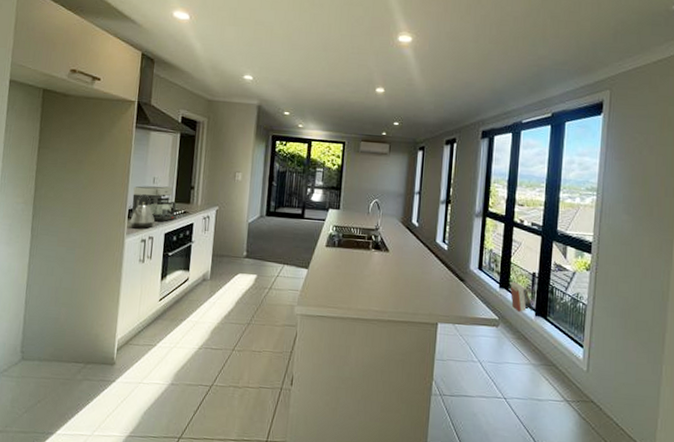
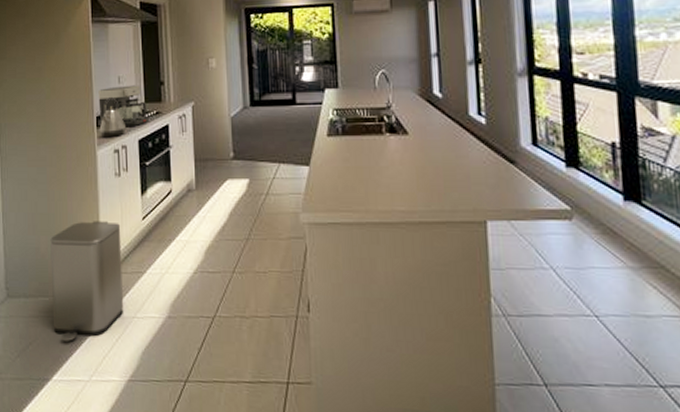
pedal bin: none [63,298,139,401] -> present [50,221,124,341]
books: present [510,281,533,312] -> none [582,157,619,197]

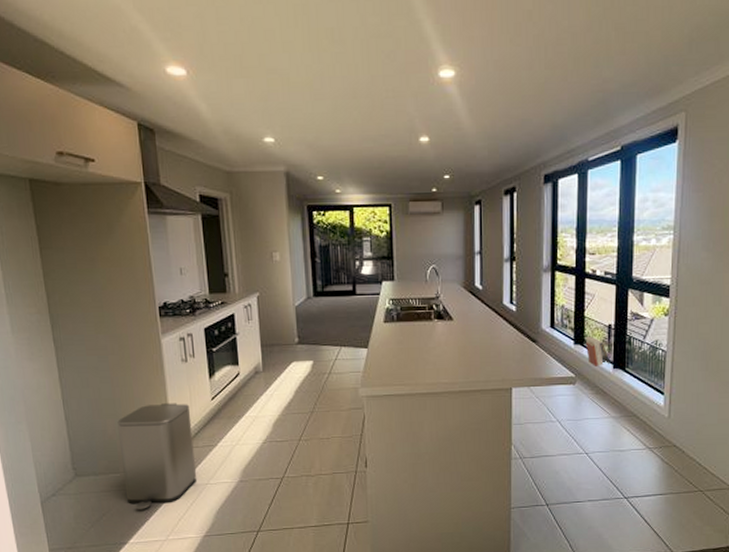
coffee maker: present [98,85,149,127] -> none [159,276,214,317]
kettle: present [99,96,126,138] -> none [162,287,191,327]
books: none [582,157,619,197] -> present [586,336,611,367]

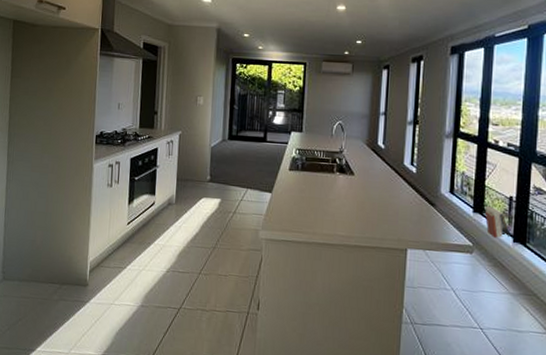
pedal bin: present [117,403,197,509] -> none [41,222,108,320]

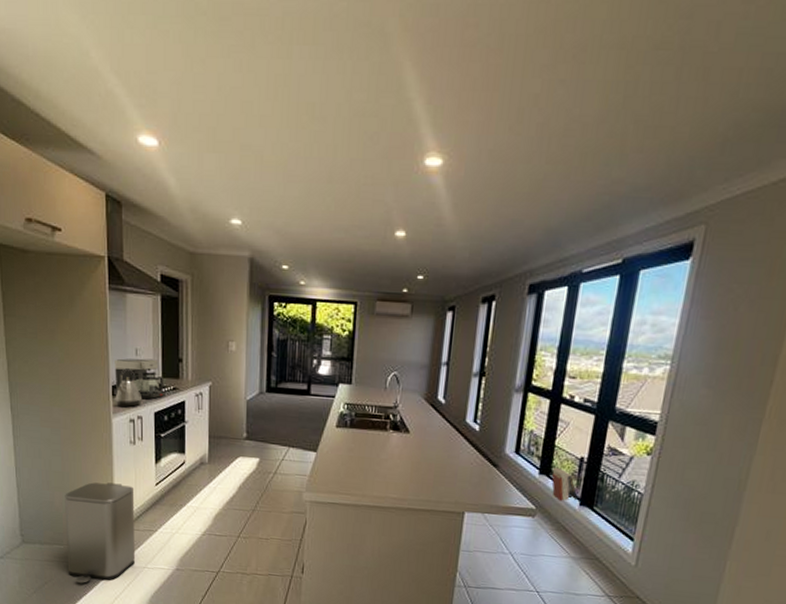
pedal bin: none [41,222,108,320] -> present [65,482,136,583]
kettle: none [97,119,121,154] -> present [115,367,143,408]
coffee maker: none [99,111,142,147] -> present [115,358,166,400]

